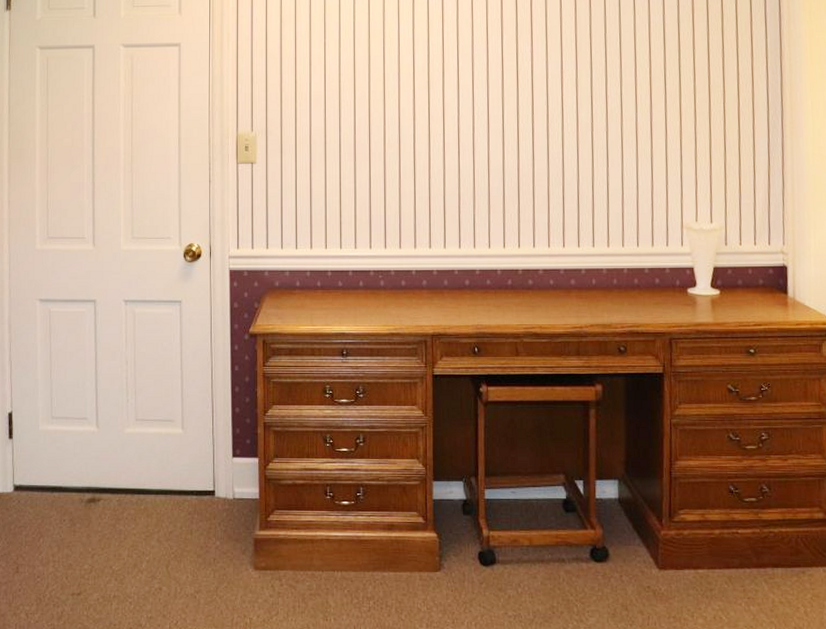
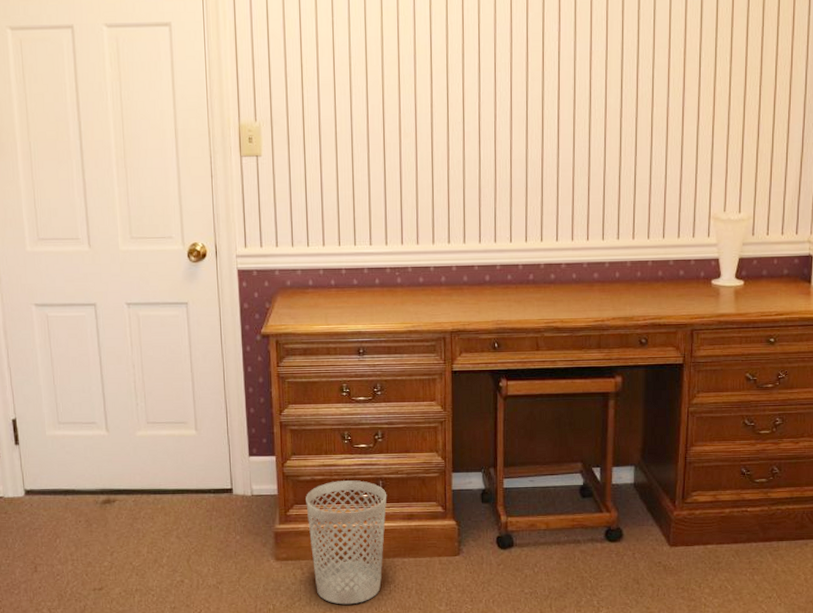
wastebasket: none [287,486,368,622] -> present [306,480,387,605]

